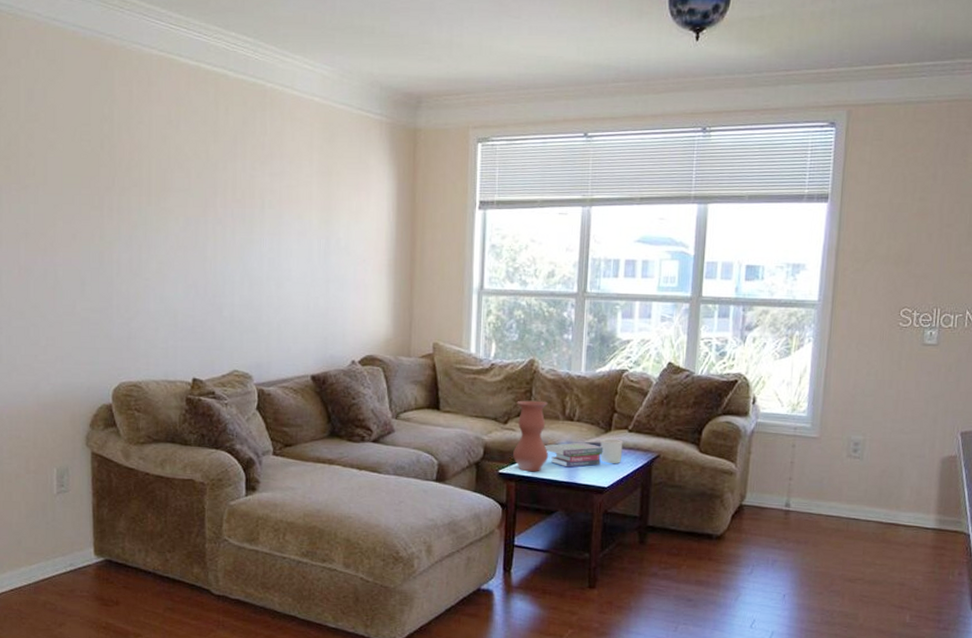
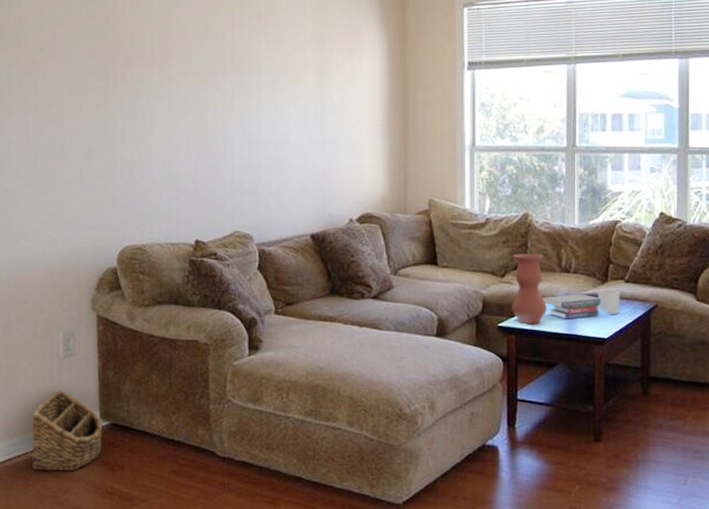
basket: none [25,526,97,606] -> present [32,390,103,471]

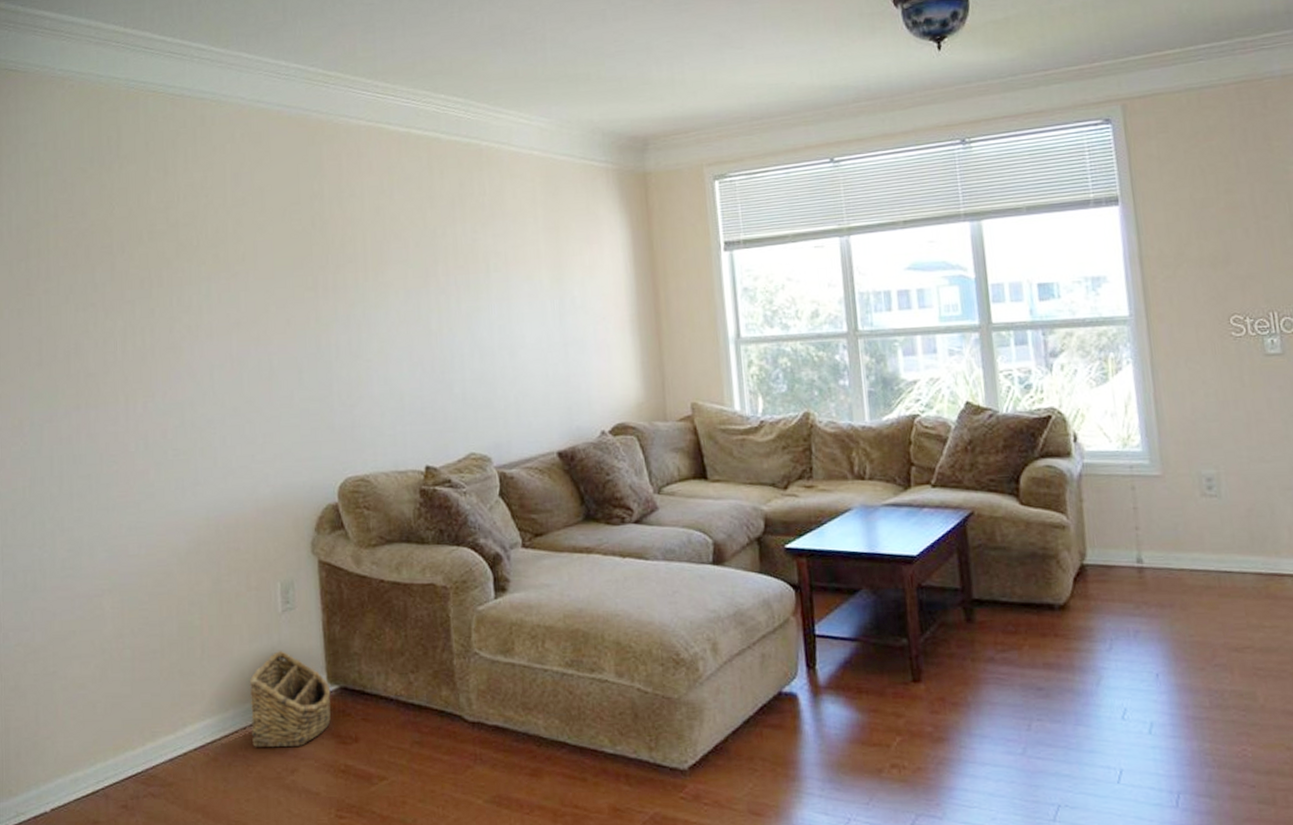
vase: present [512,253,548,325] -> none [795,459,842,545]
books: present [543,294,601,320] -> none [835,504,906,536]
mug: present [598,289,621,315] -> none [900,496,930,528]

